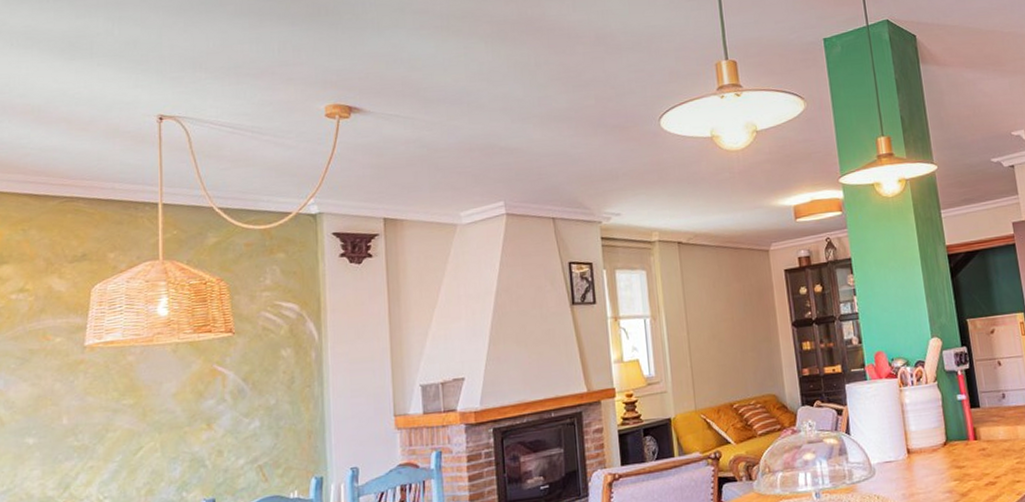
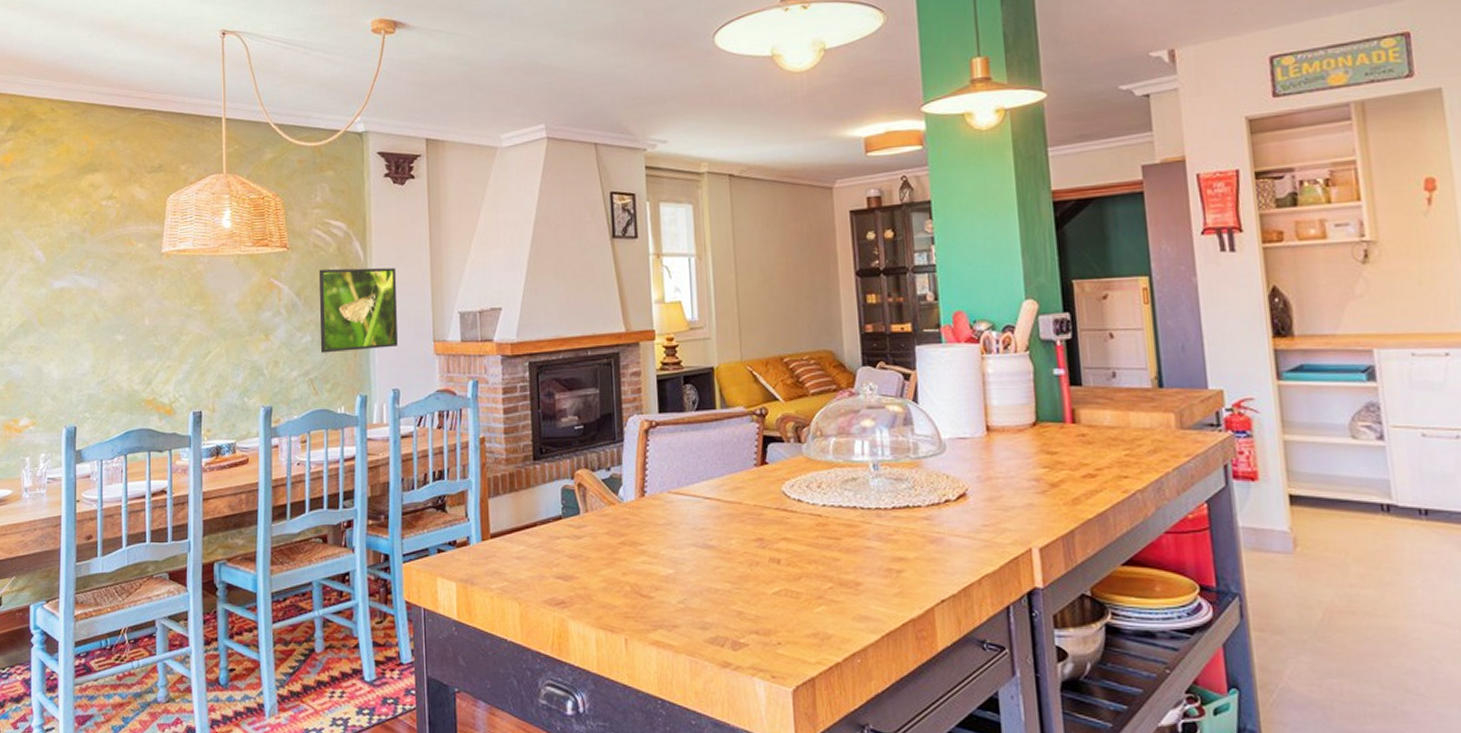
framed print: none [269,345,356,438] -> present [319,267,398,353]

